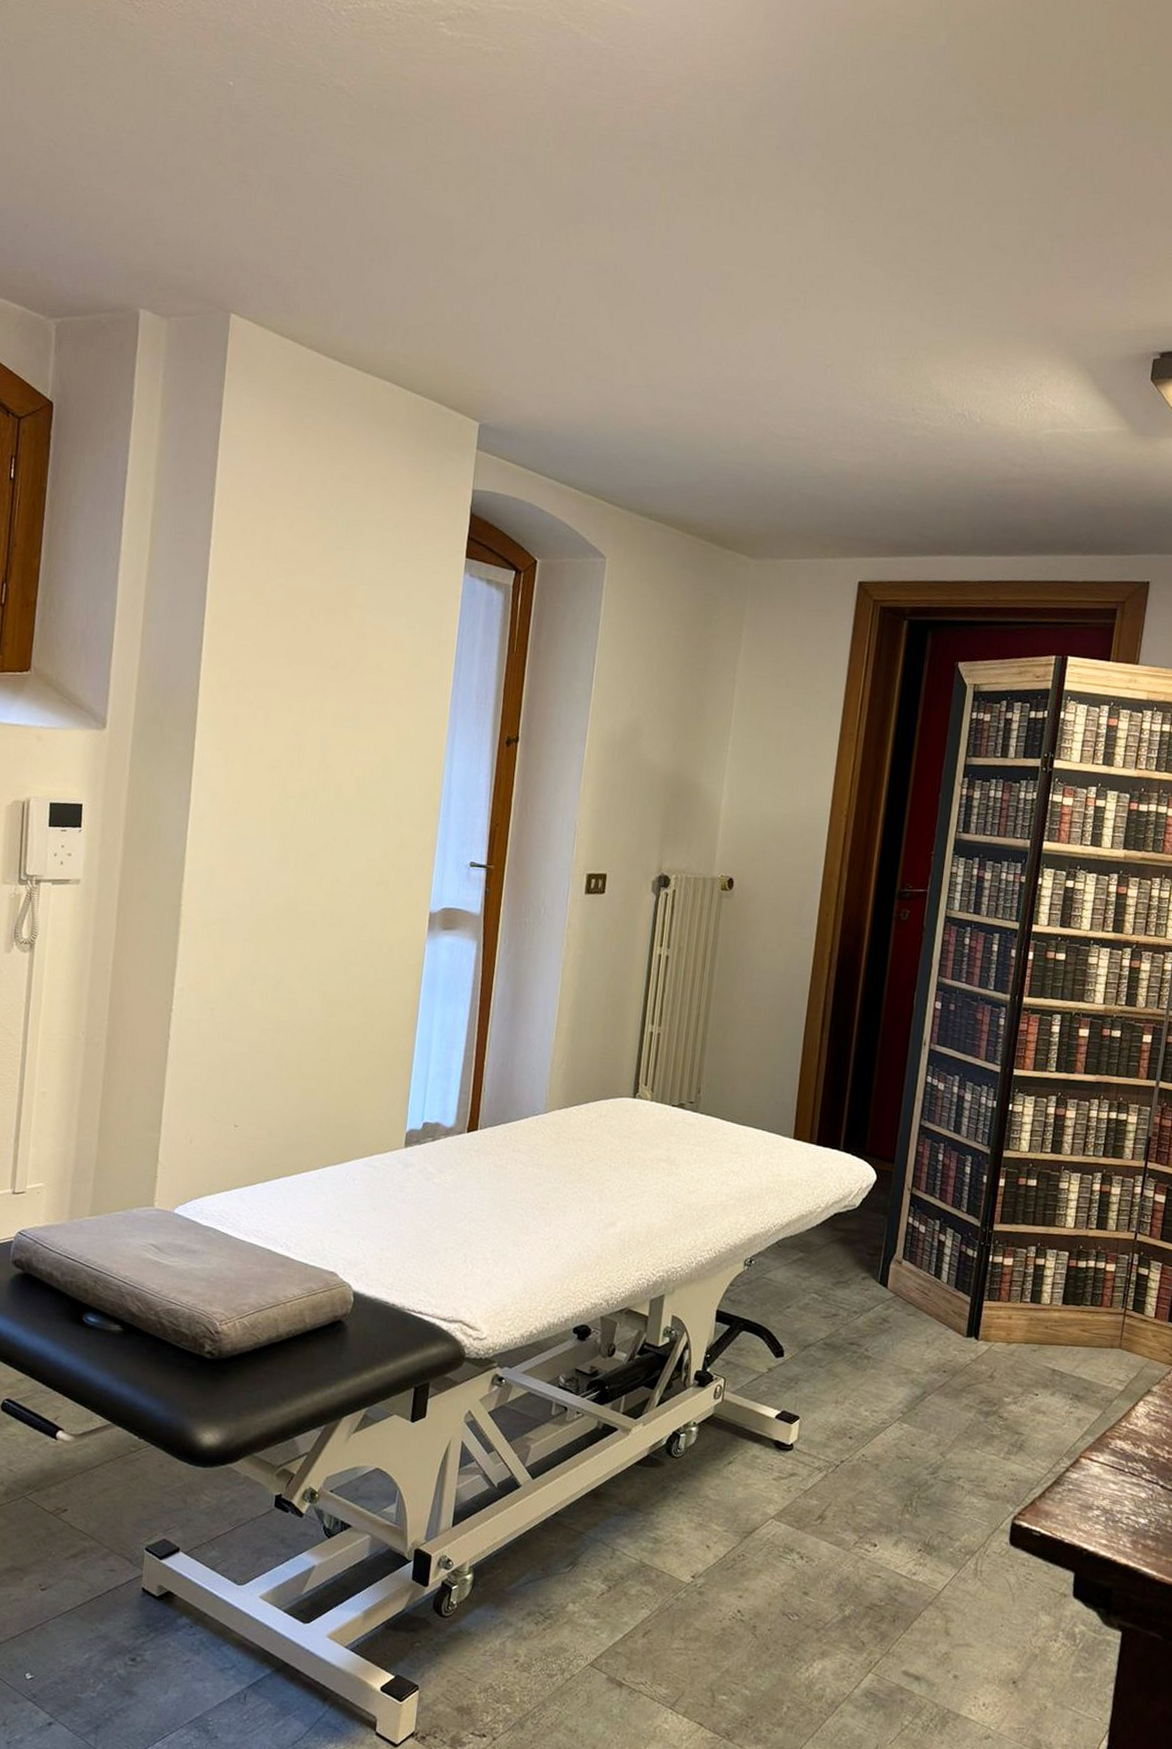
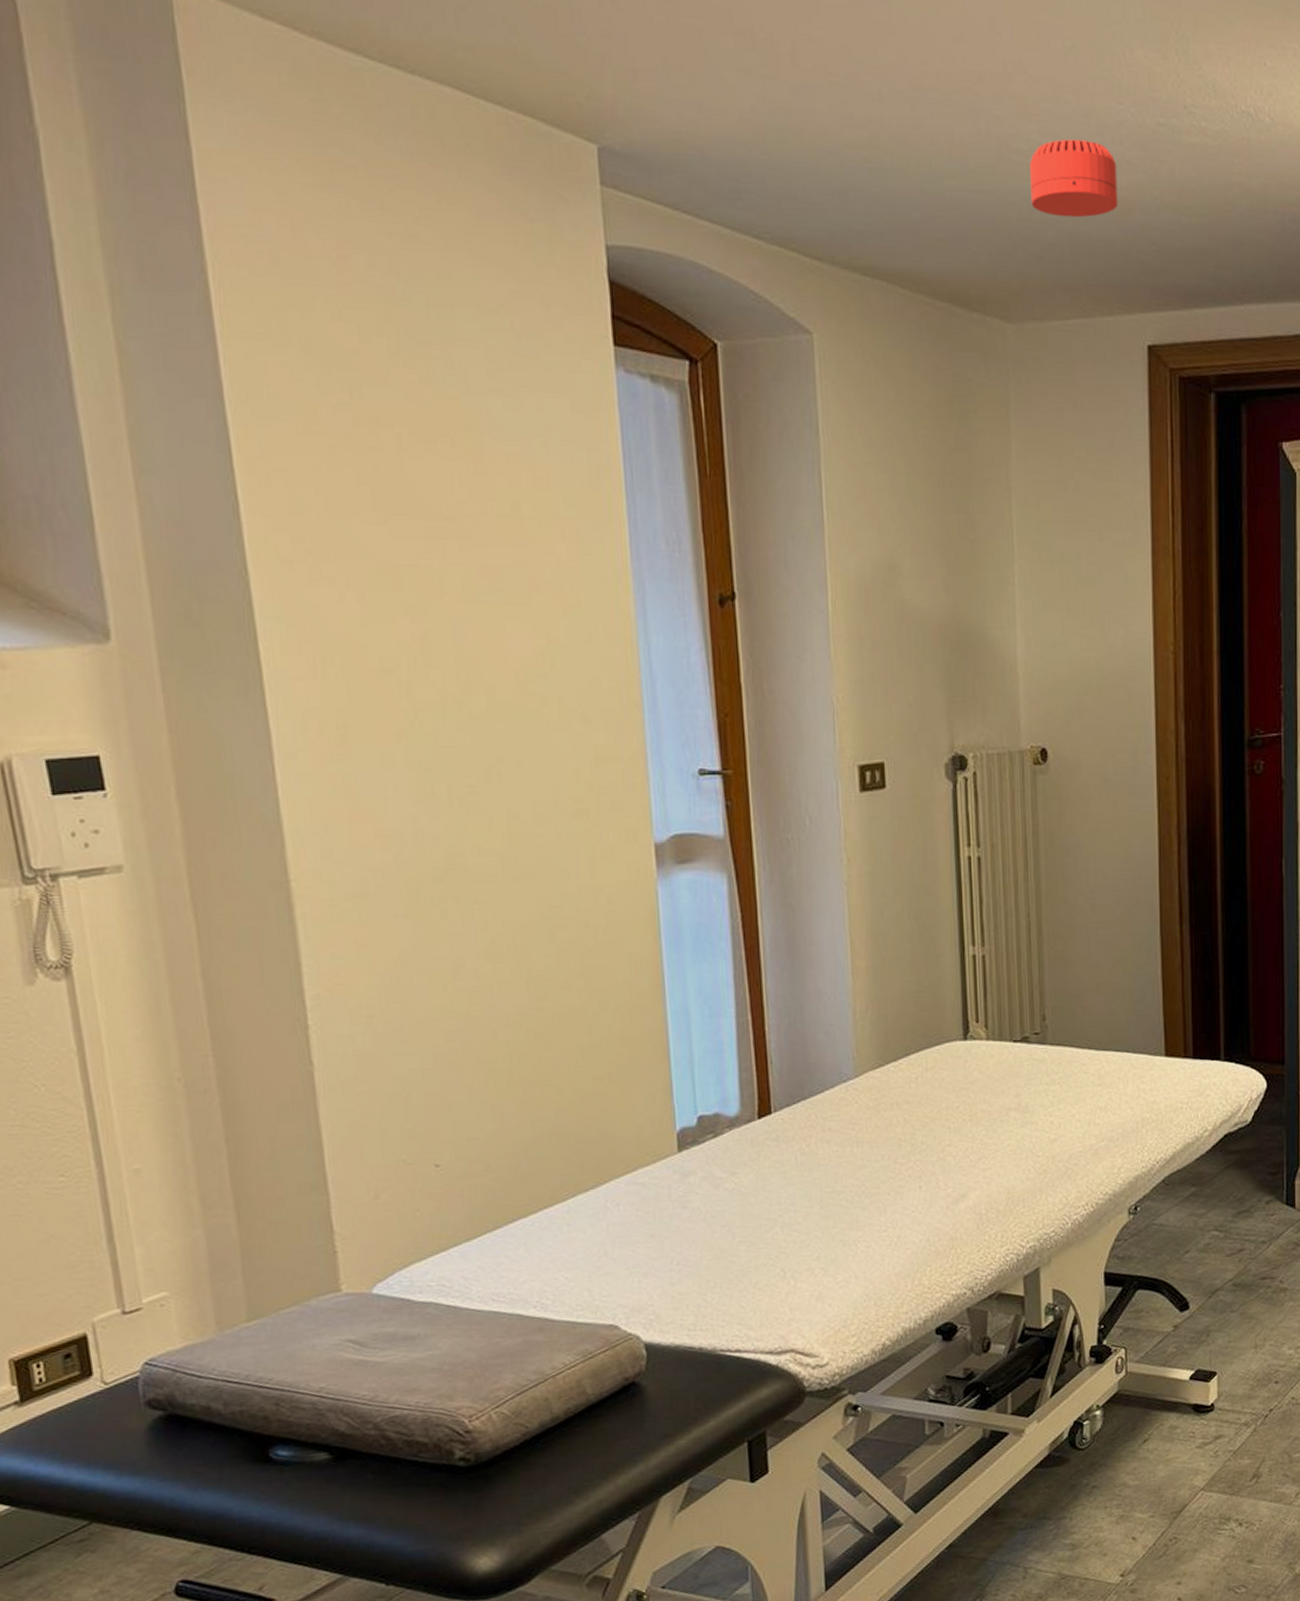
smoke detector: none [783,429,853,486] -> present [1030,139,1118,218]

